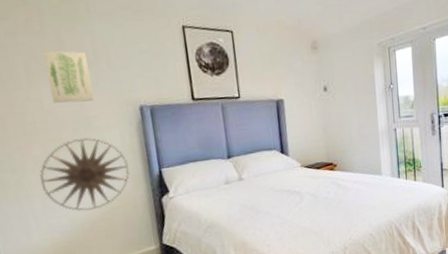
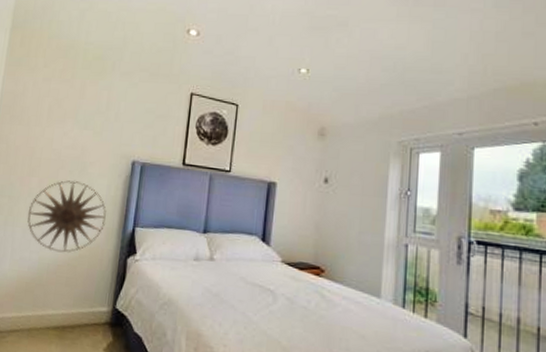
wall art: present [43,50,94,103] -> none [60,97,101,148]

